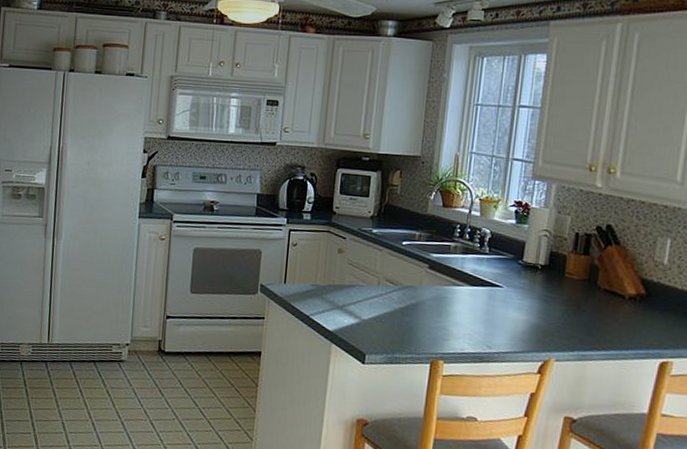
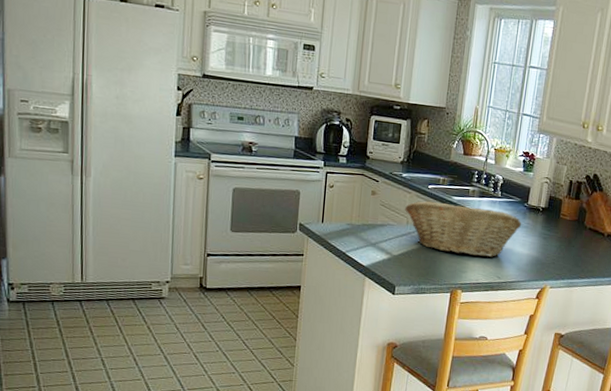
fruit basket: none [376,259,516,323] -> present [405,201,522,257]

